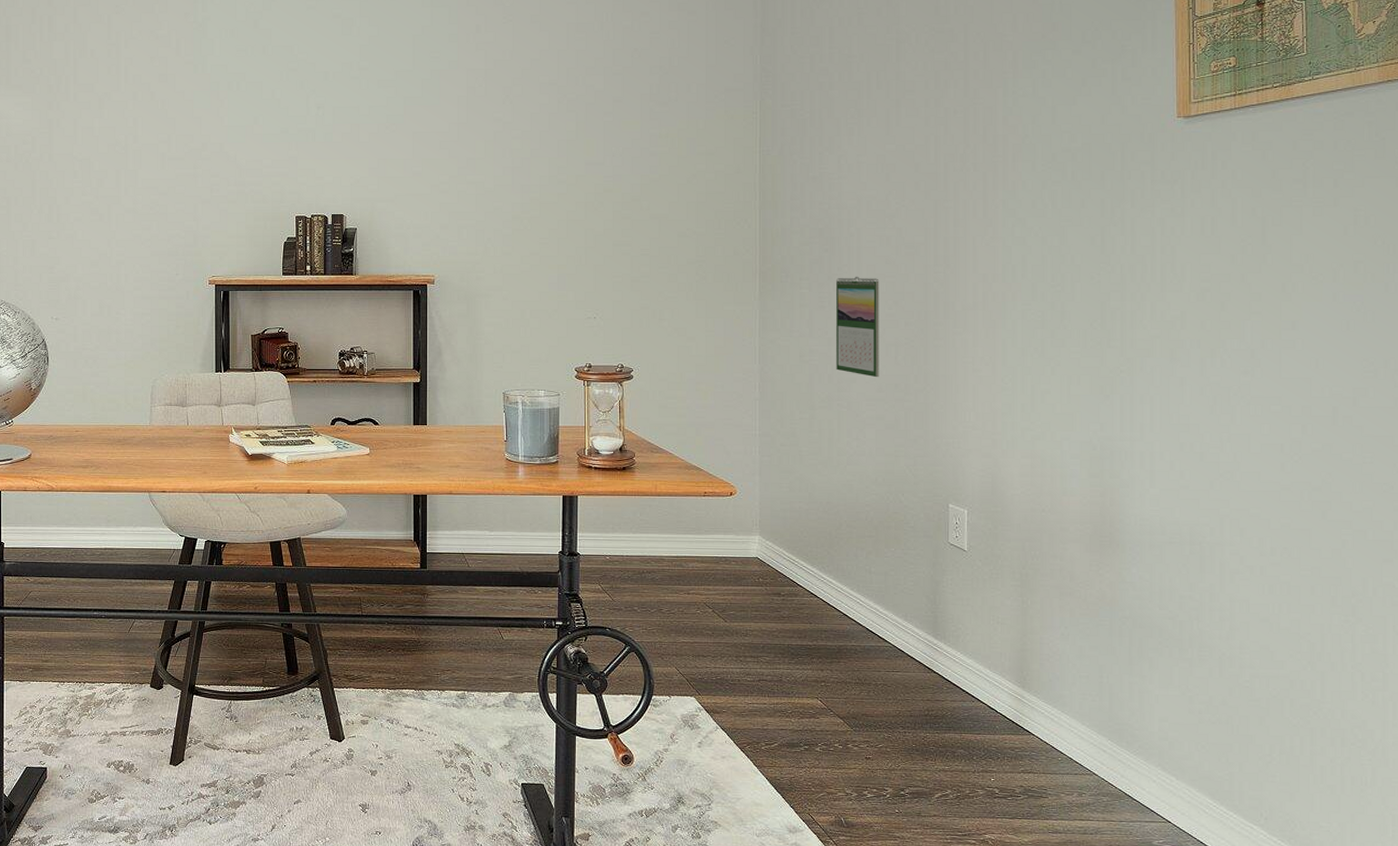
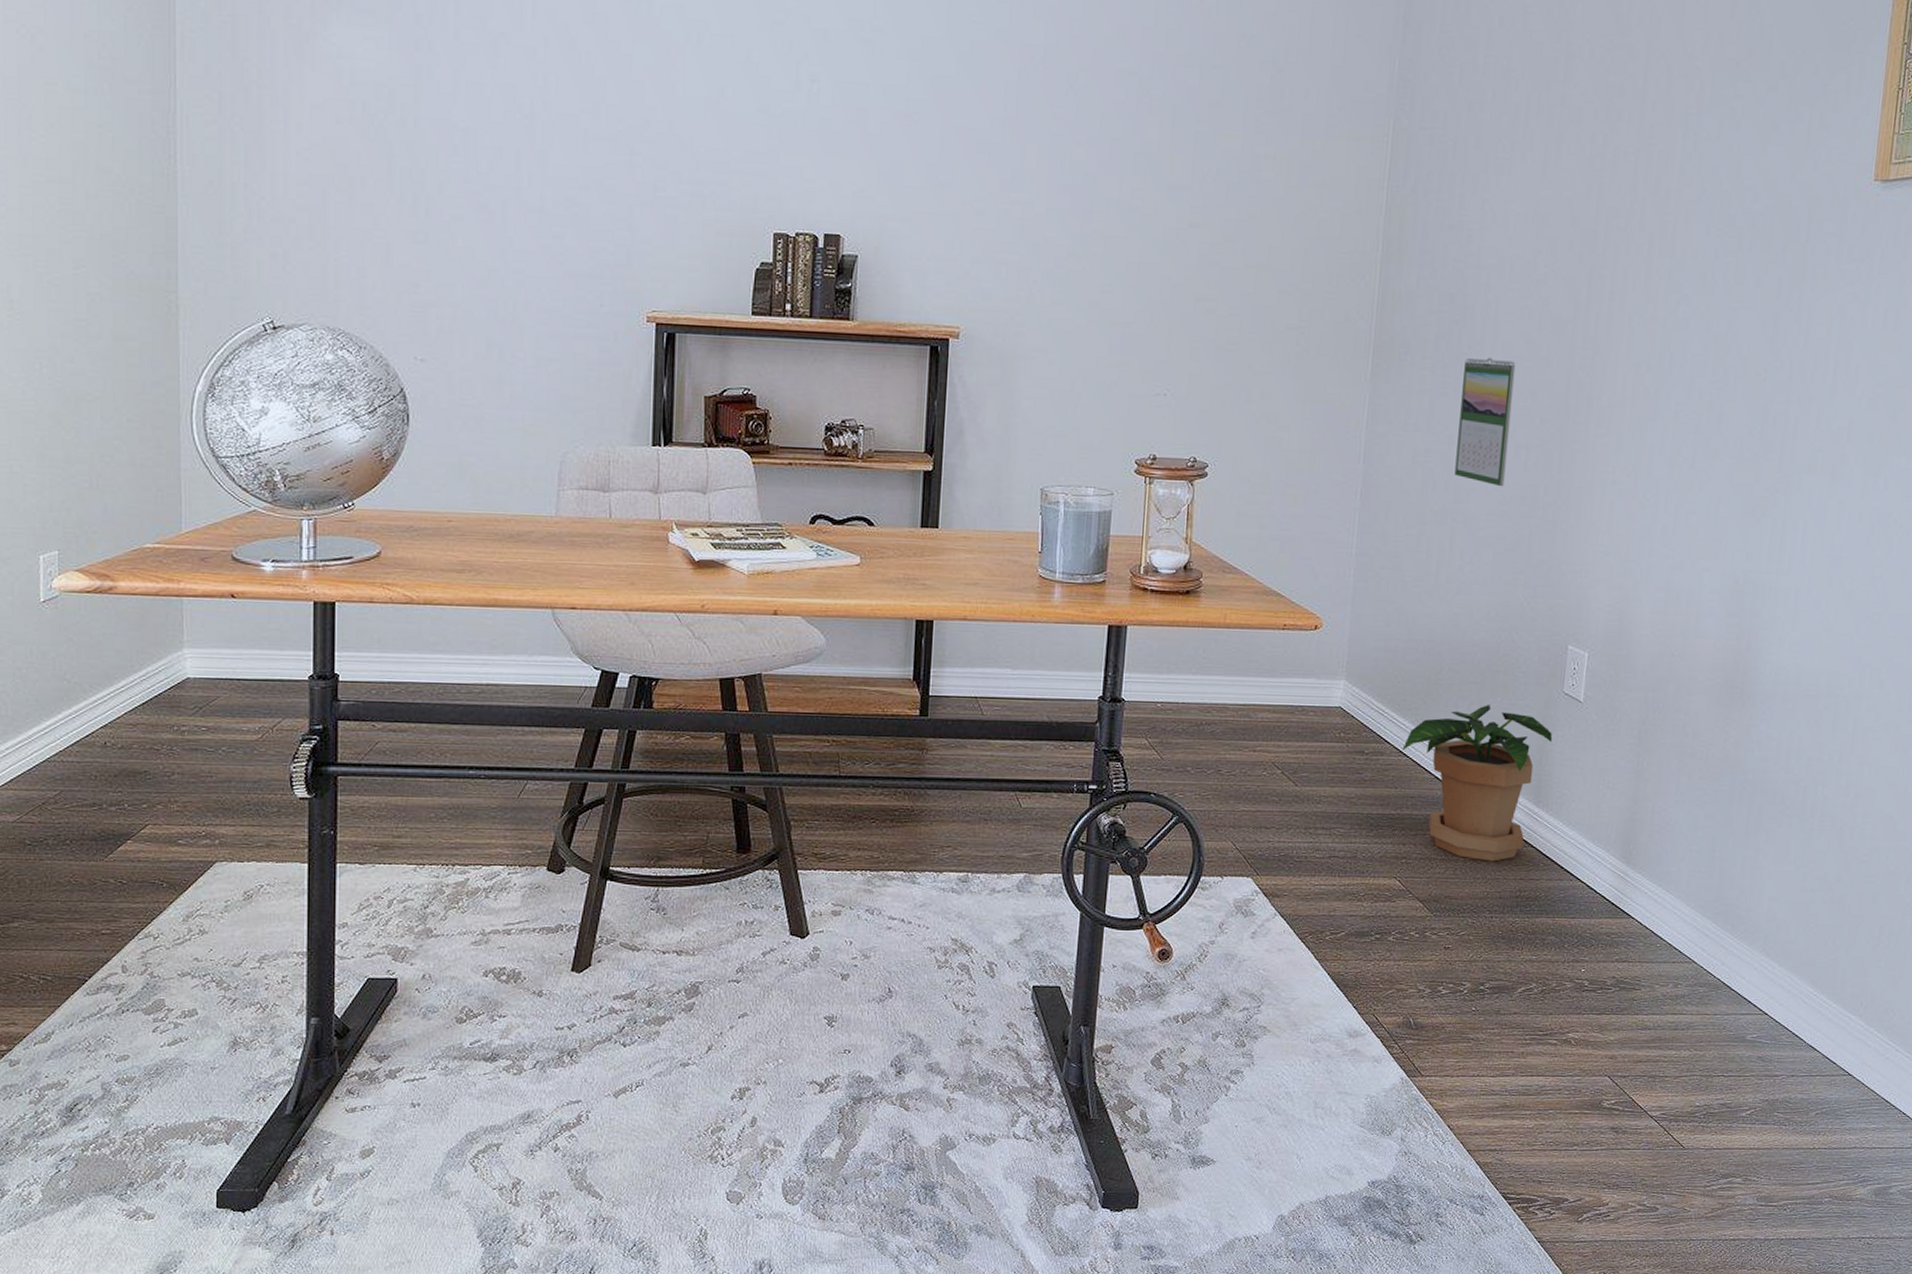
potted plant: none [813,554,944,685] -> present [1402,705,1553,862]

